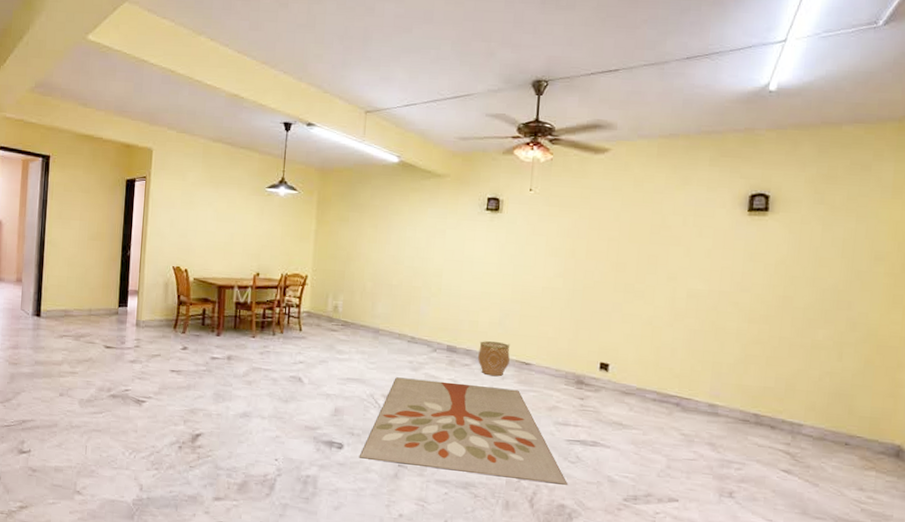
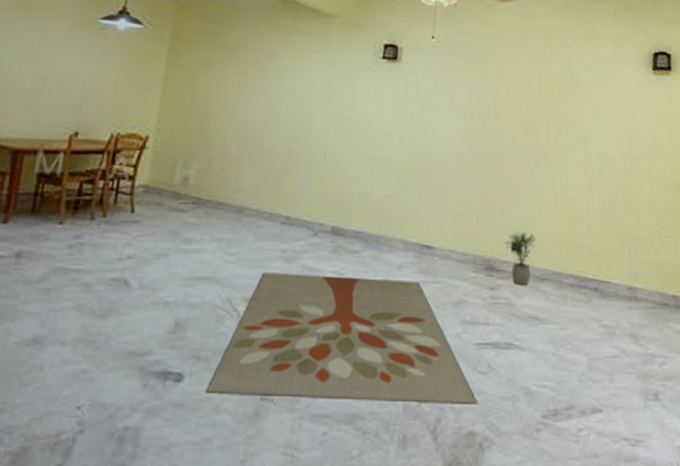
basket: present [477,341,511,377] -> none [368,220,410,266]
potted plant: none [593,353,622,398] -> present [504,231,535,287]

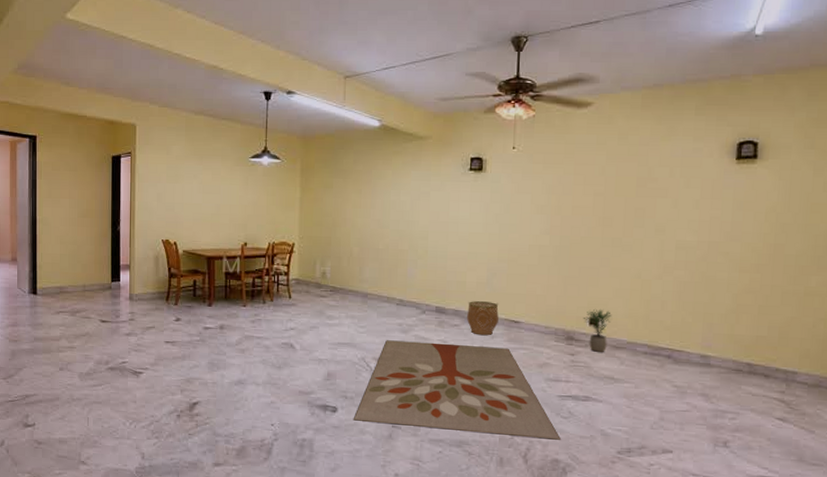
basket: none [368,220,410,266] -> present [466,301,499,336]

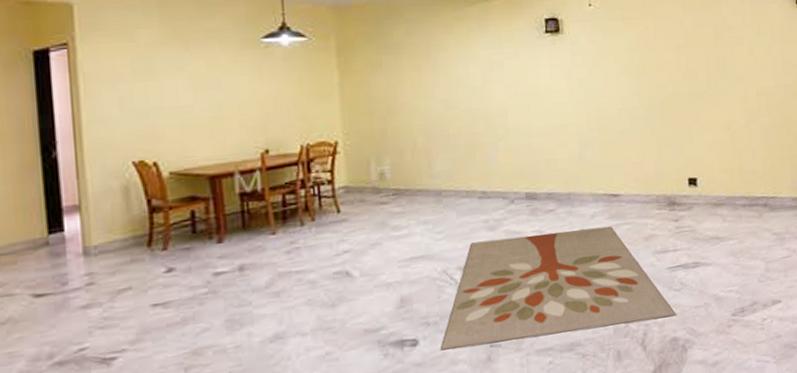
basket: present [466,301,499,336] -> none [561,177,597,218]
potted plant: present [582,308,611,353] -> none [681,167,709,214]

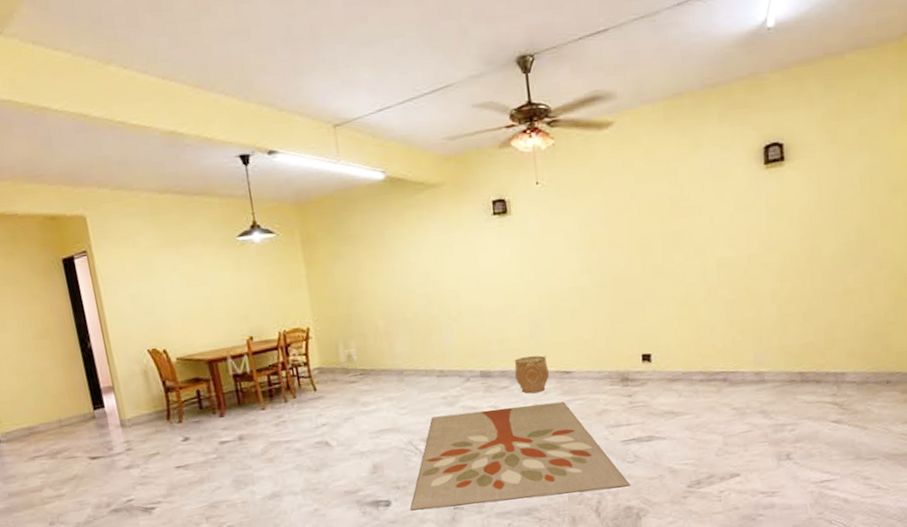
basket: none [561,177,597,218] -> present [514,355,549,394]

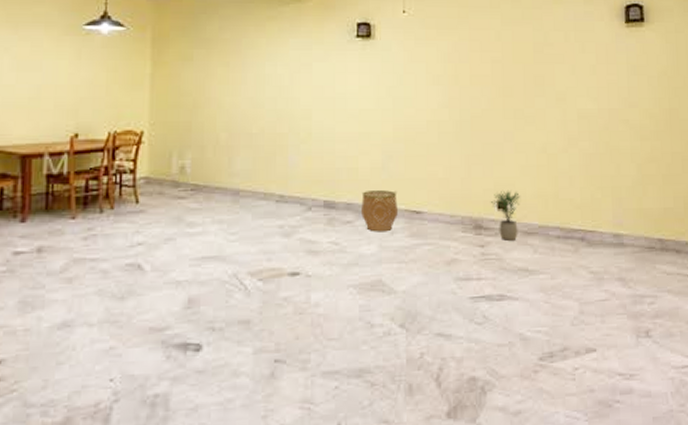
area rug: present [410,401,630,511] -> none [223,245,476,360]
potted plant: none [635,343,664,389] -> present [490,190,520,242]

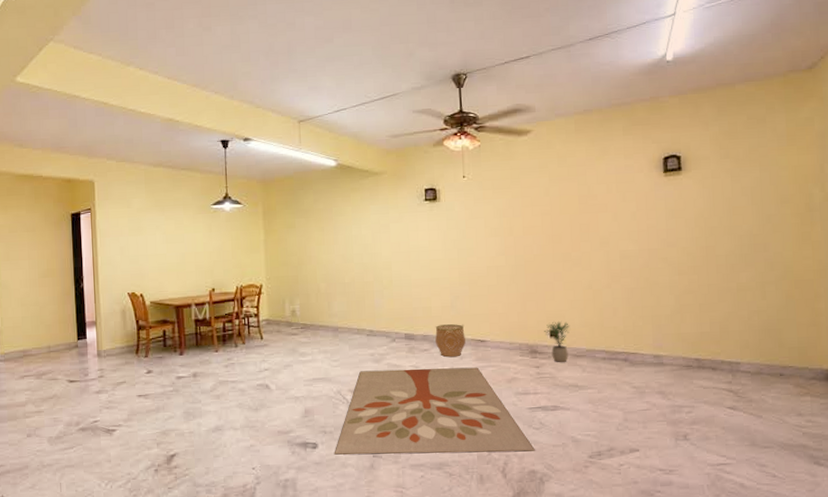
area rug: none [223,245,476,360] -> present [334,367,535,455]

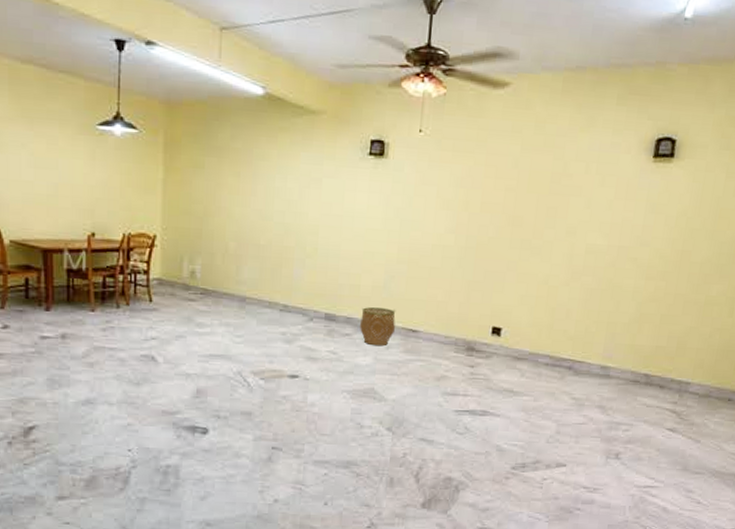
area rug: present [334,367,535,455] -> none [227,351,455,457]
potted plant: present [543,321,570,363] -> none [485,317,515,365]

